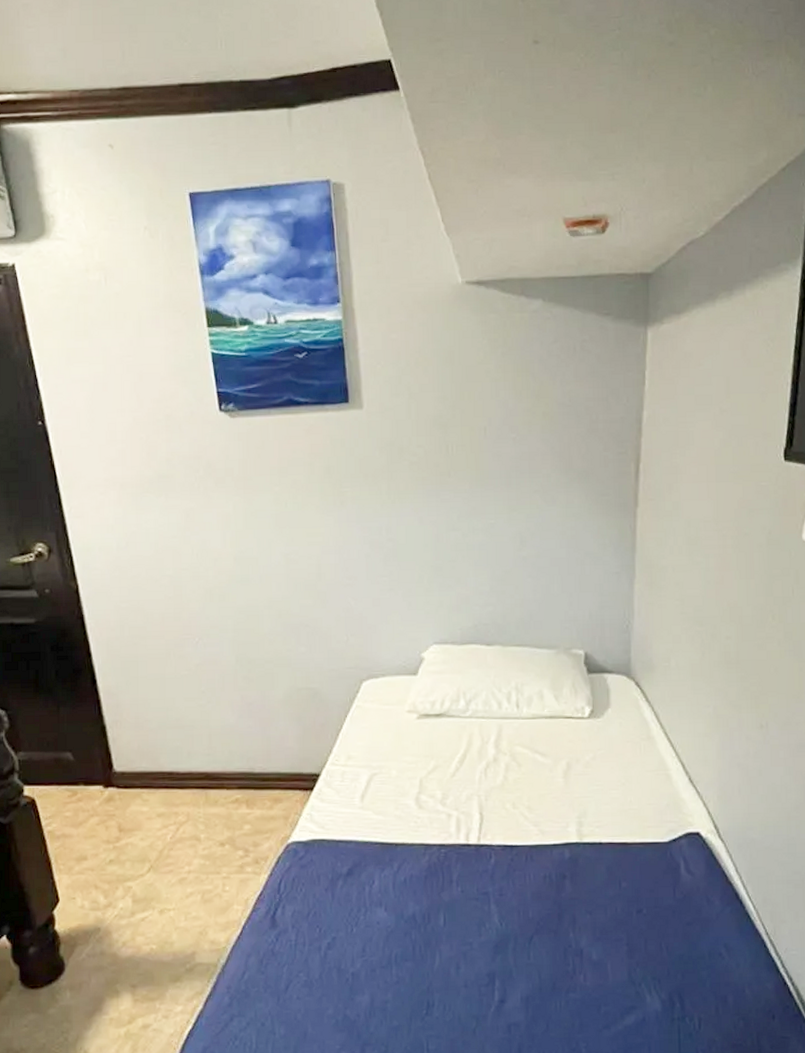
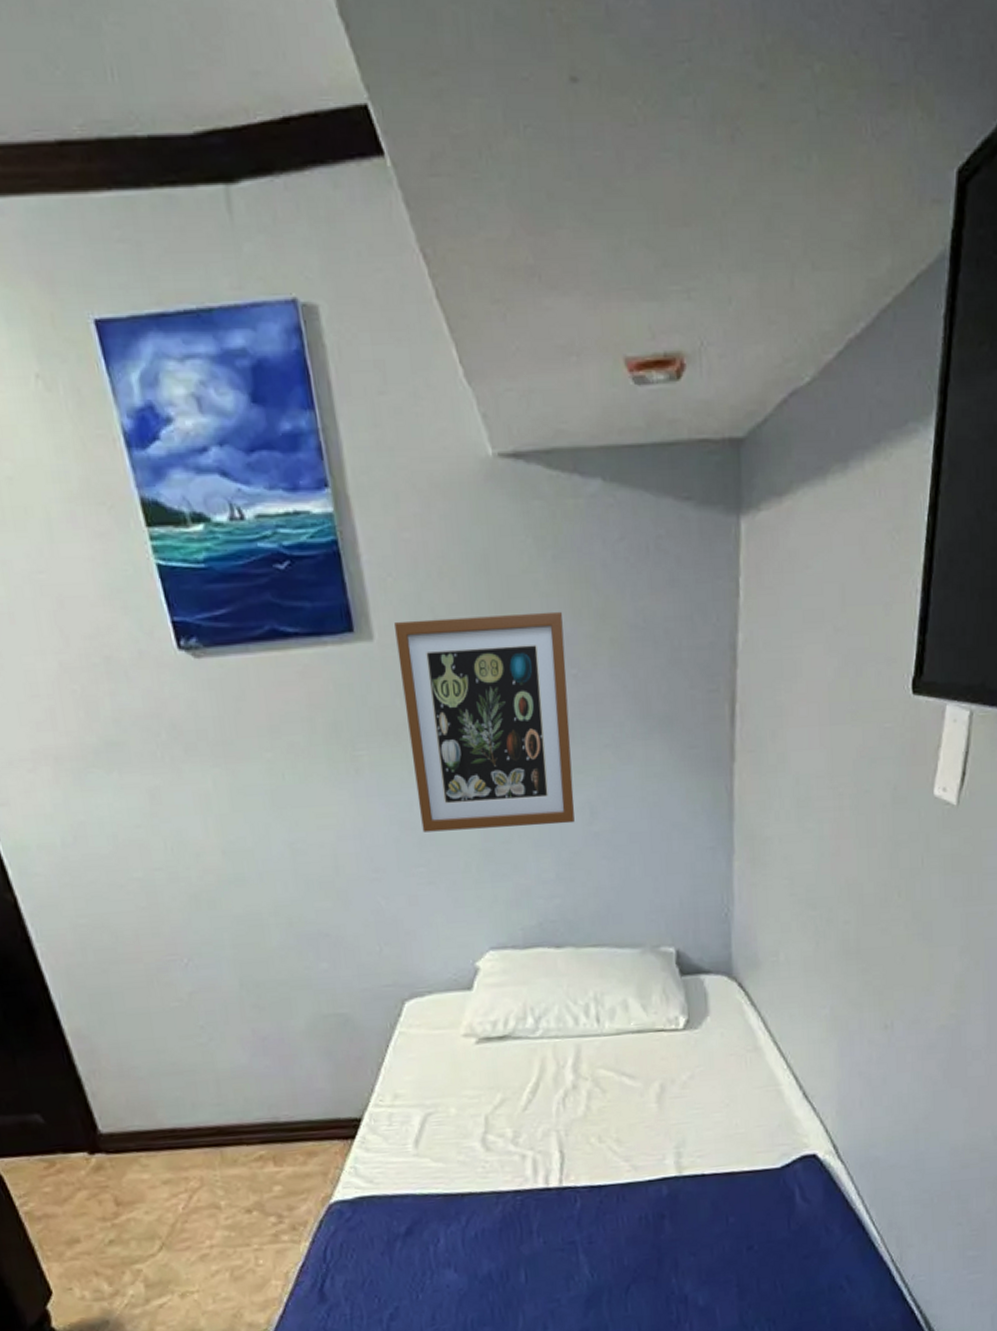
wall art: none [380,392,508,551] -> present [395,611,575,833]

